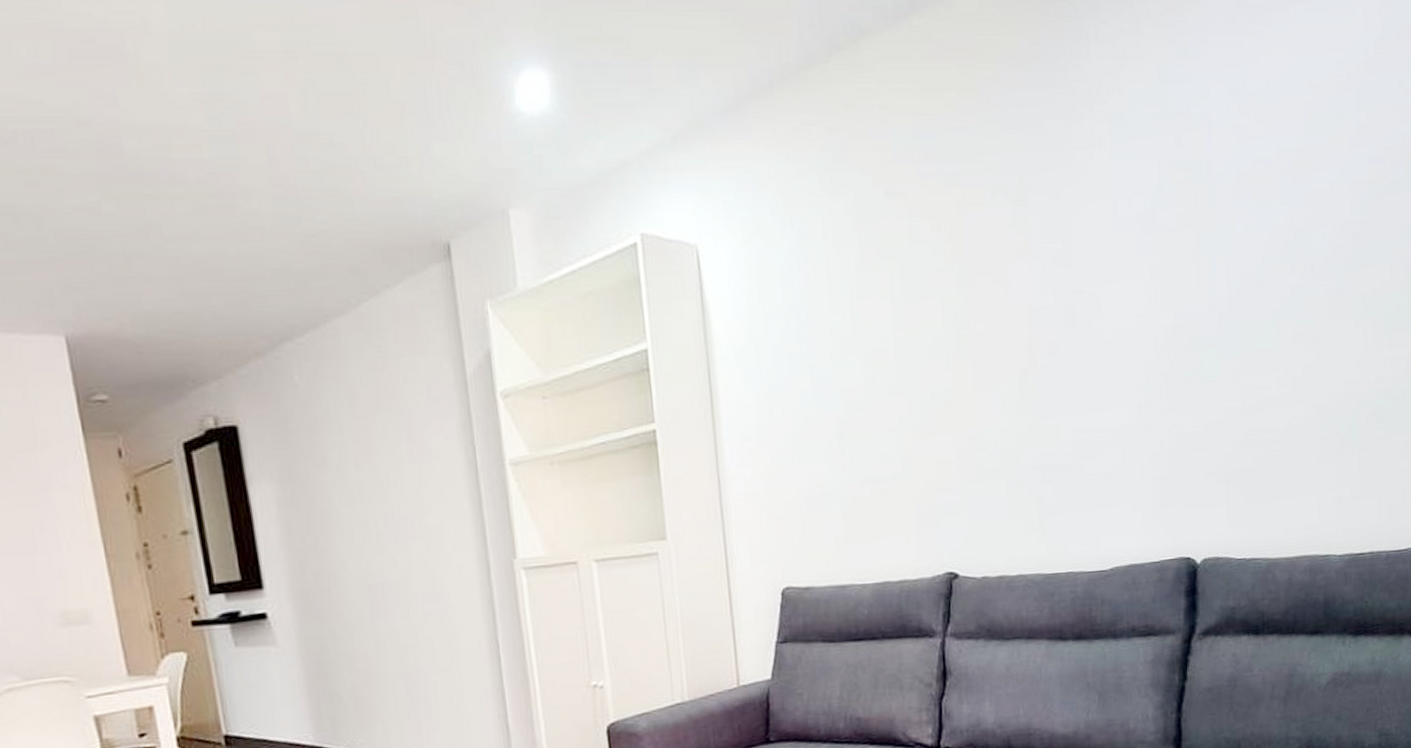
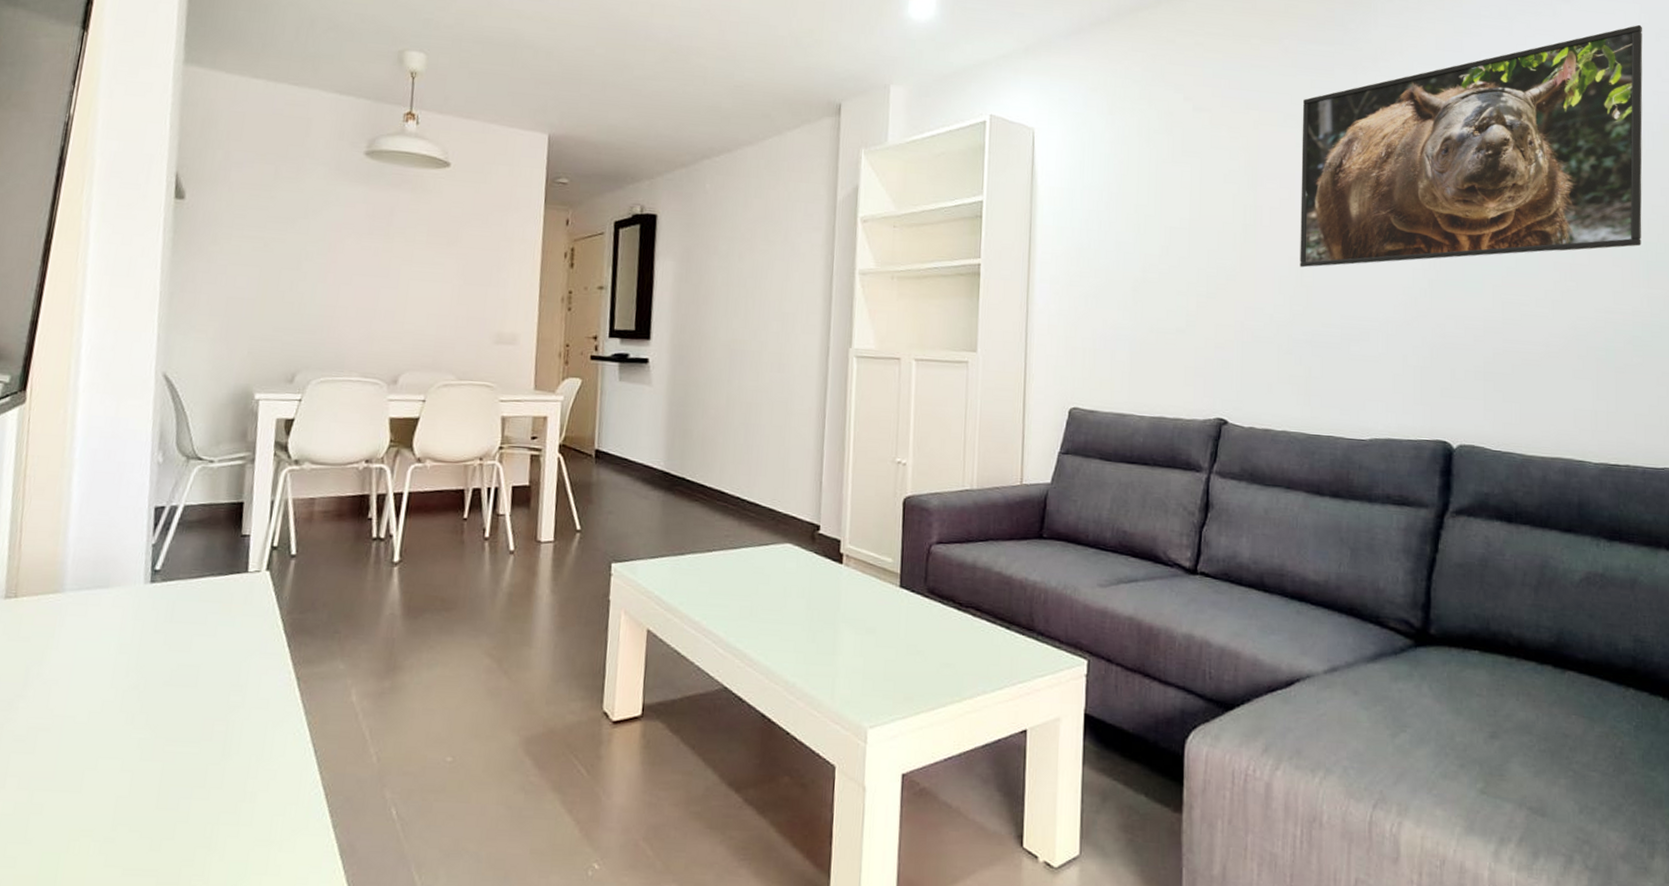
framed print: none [1011,22,1384,379] -> present [1300,24,1643,268]

